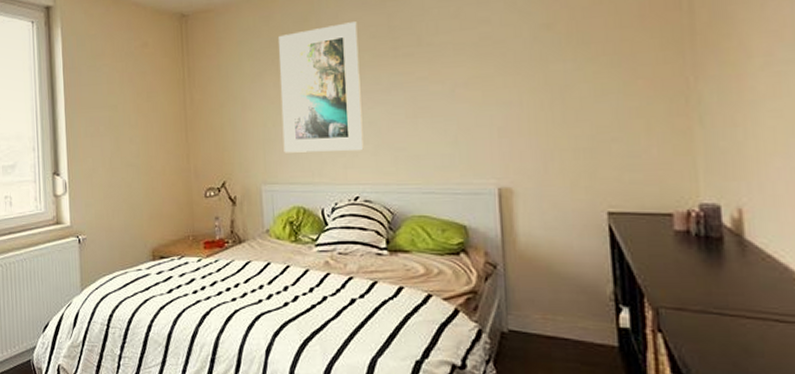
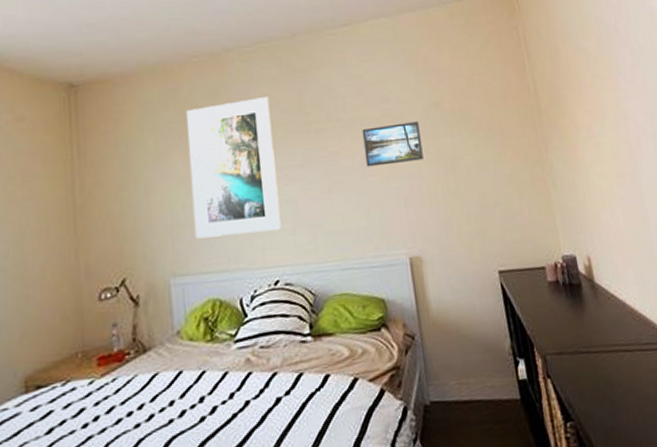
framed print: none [455,45,526,94] -> present [362,122,424,167]

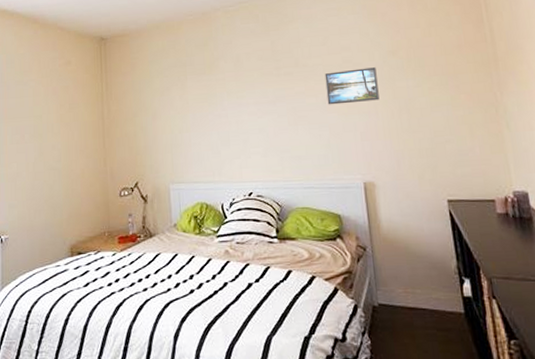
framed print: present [187,97,282,239] -> none [184,46,255,156]

